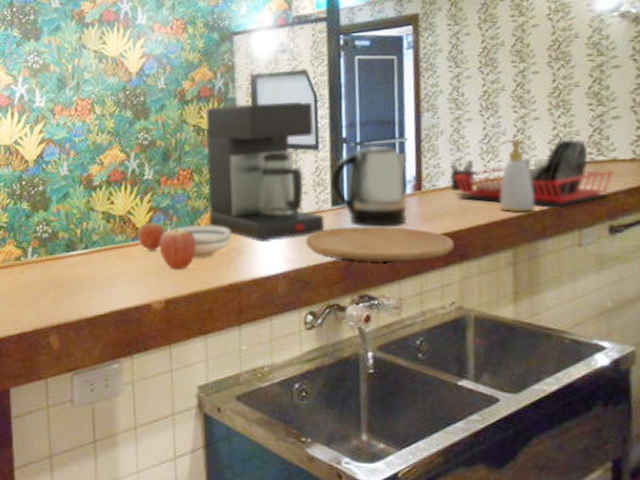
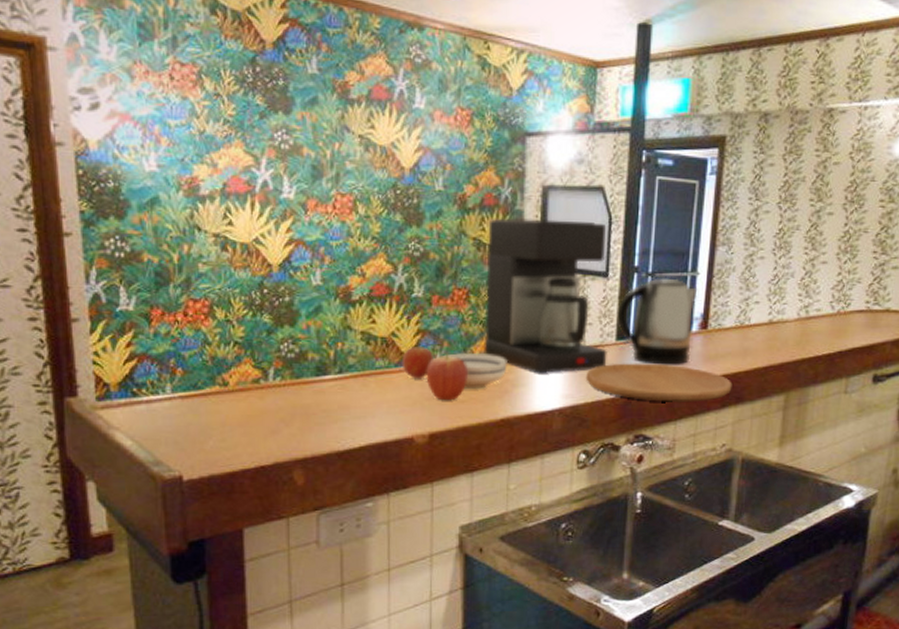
dish rack: present [450,138,614,207] -> none [735,285,886,354]
soap bottle: present [498,140,536,213] -> none [778,282,813,358]

